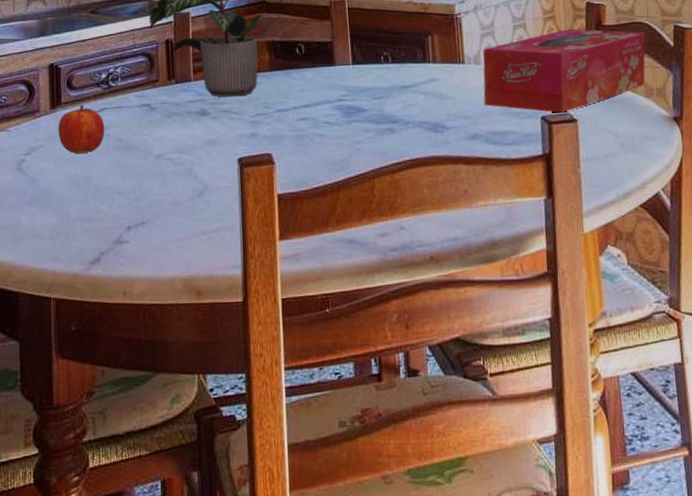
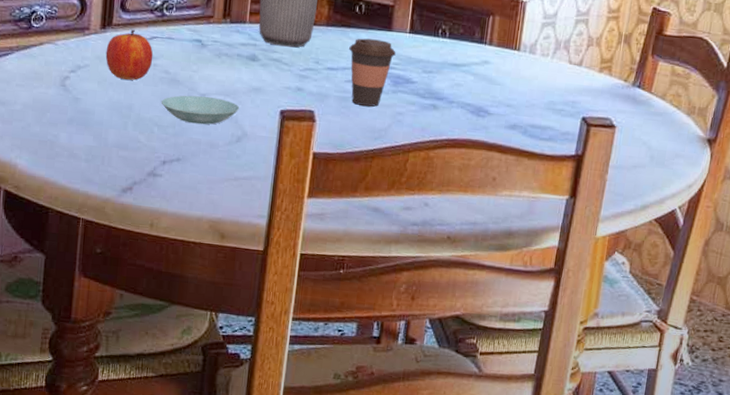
saucer: none [118,156,197,186] -> present [161,95,240,125]
coffee cup: none [296,75,343,141] -> present [349,38,396,107]
tissue box: present [483,29,645,113] -> none [530,32,702,117]

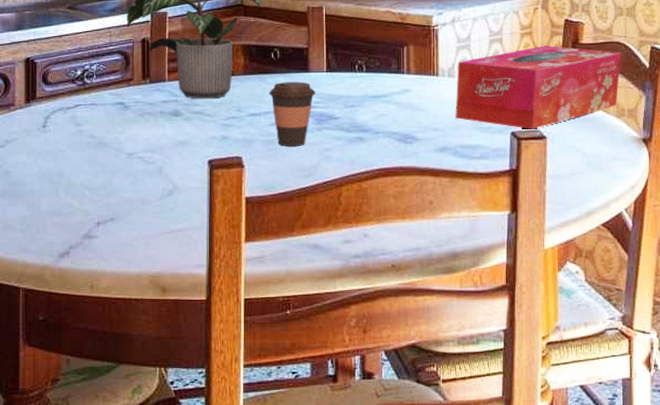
fruit: present [105,29,153,80] -> none [32,100,78,148]
saucer: present [161,95,240,125] -> none [90,156,168,183]
tissue box: none [530,32,702,117] -> present [455,46,621,129]

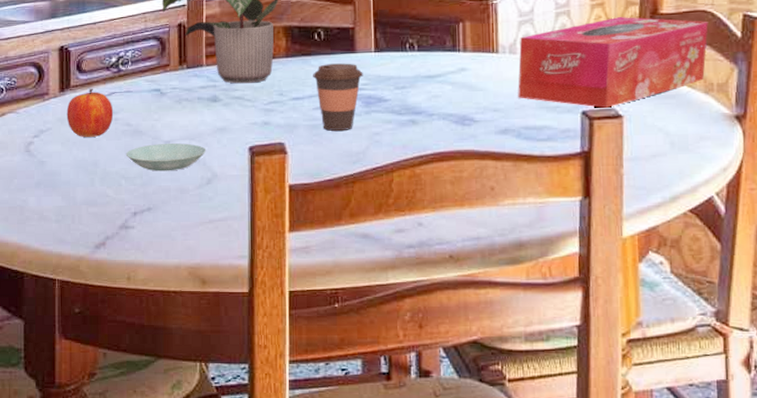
fruit: none [32,100,78,148] -> present [66,88,114,137]
saucer: none [90,156,168,183] -> present [125,143,207,172]

